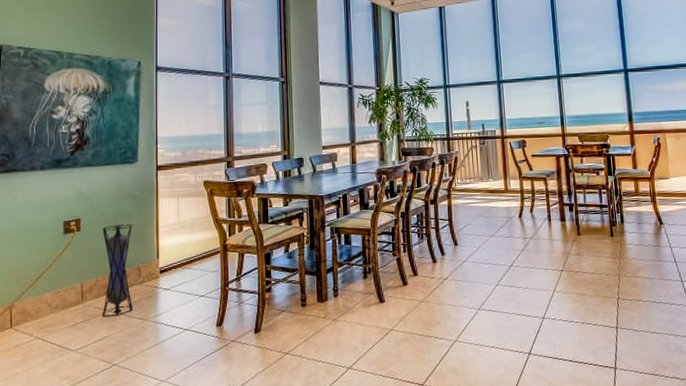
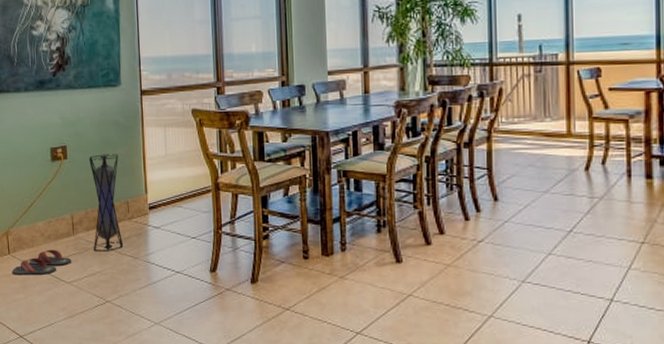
sandal: none [13,319,78,349] -> present [11,249,71,275]

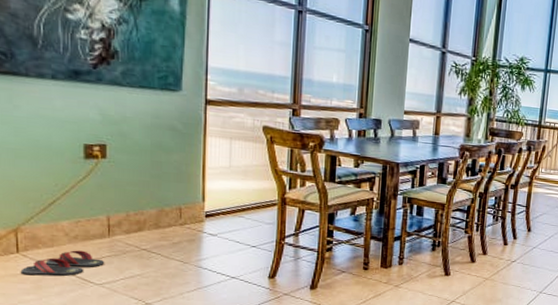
lantern: present [89,154,123,252] -> none [133,157,172,256]

